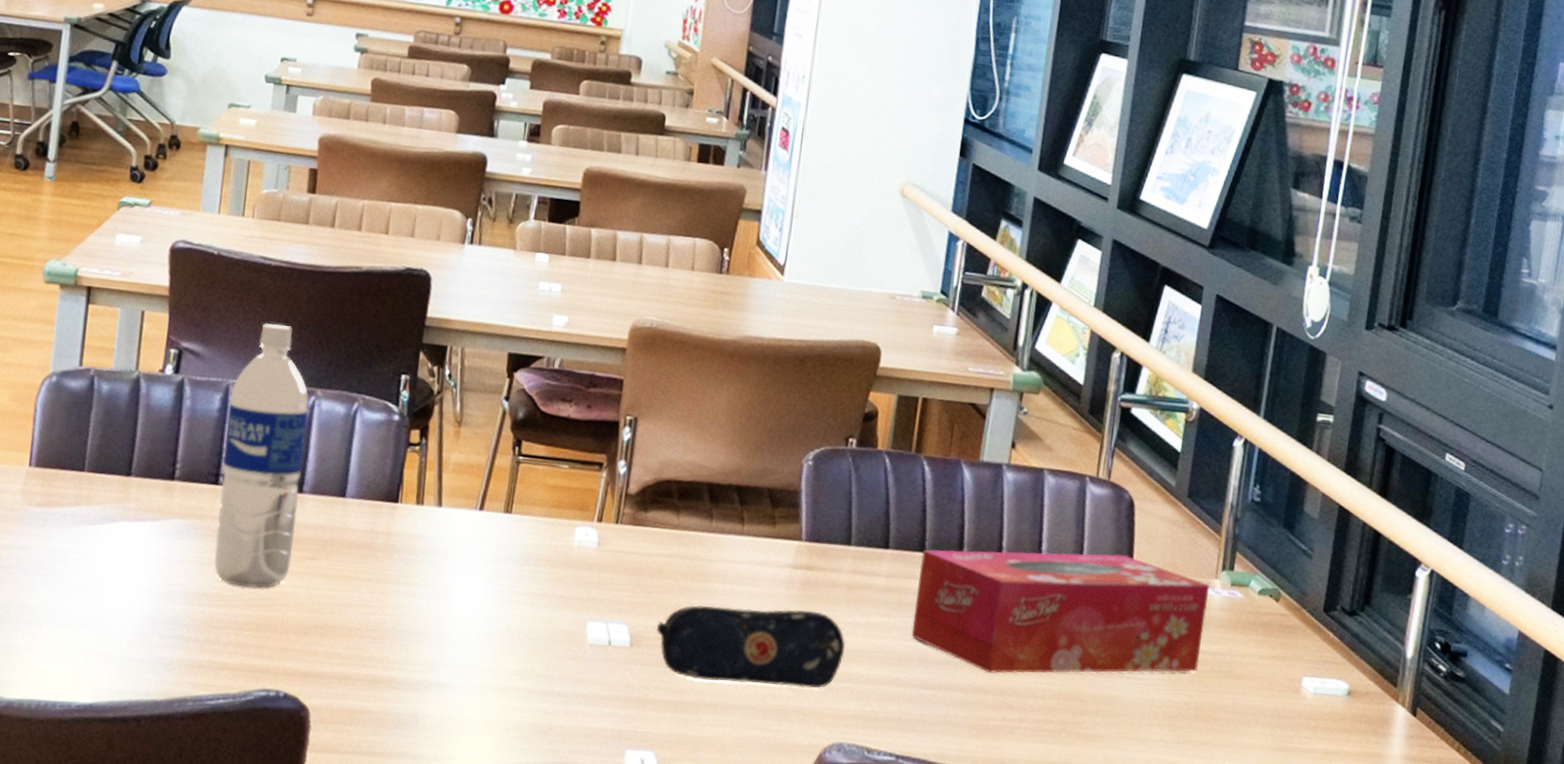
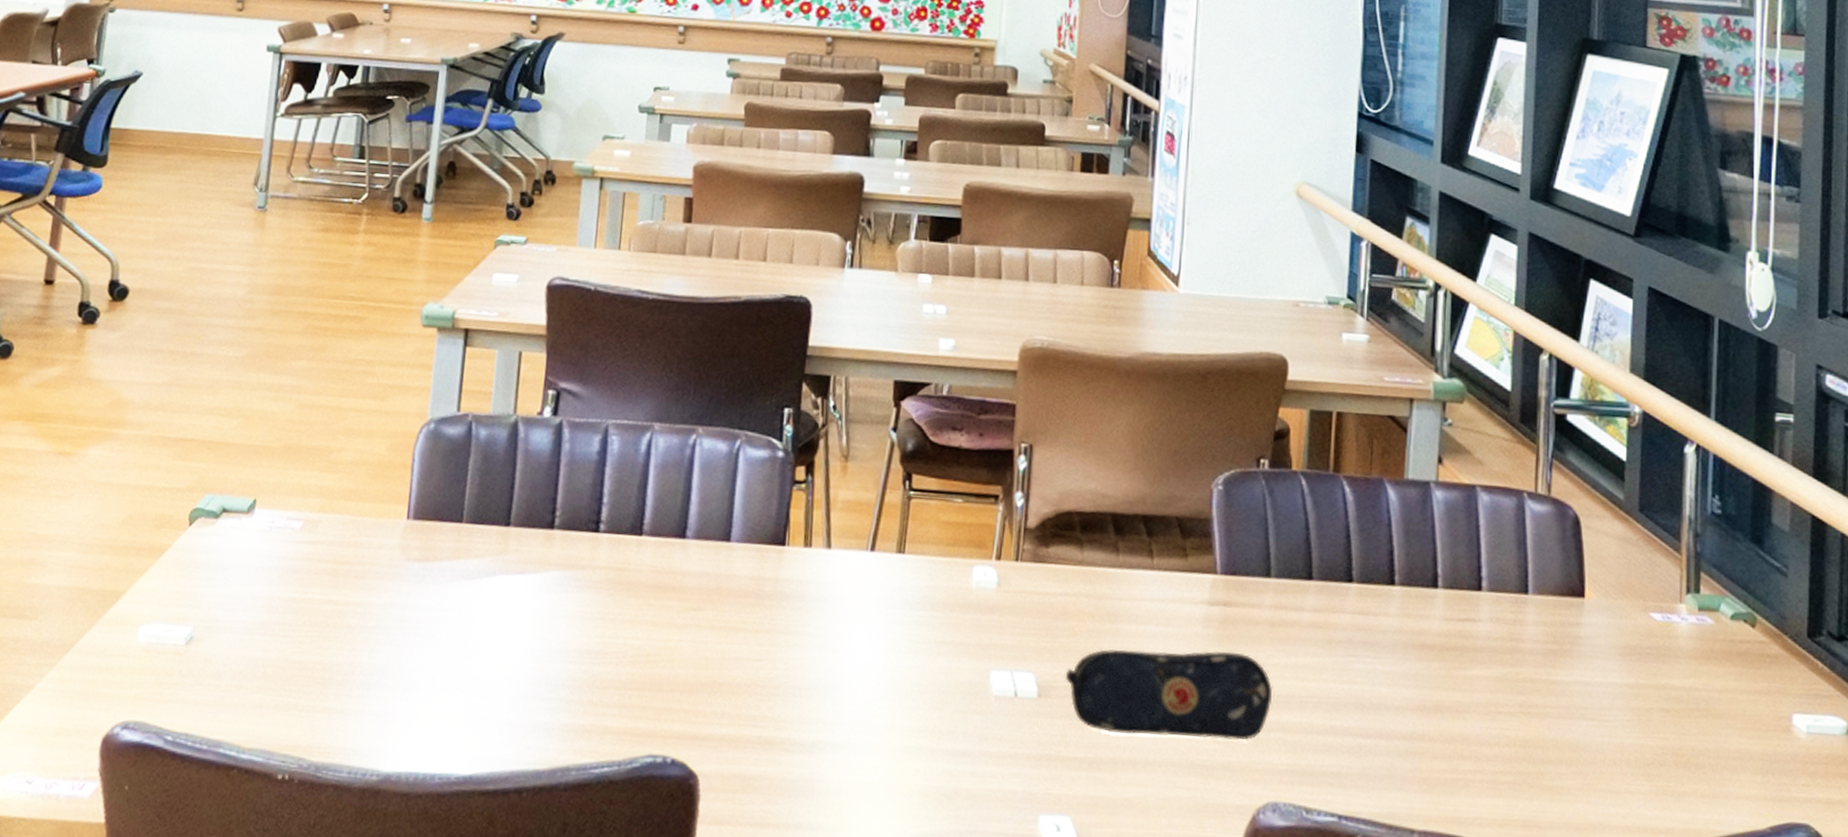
water bottle: present [213,323,309,588] -> none [595,359,690,644]
tissue box: present [911,549,1209,674] -> none [1344,578,1674,718]

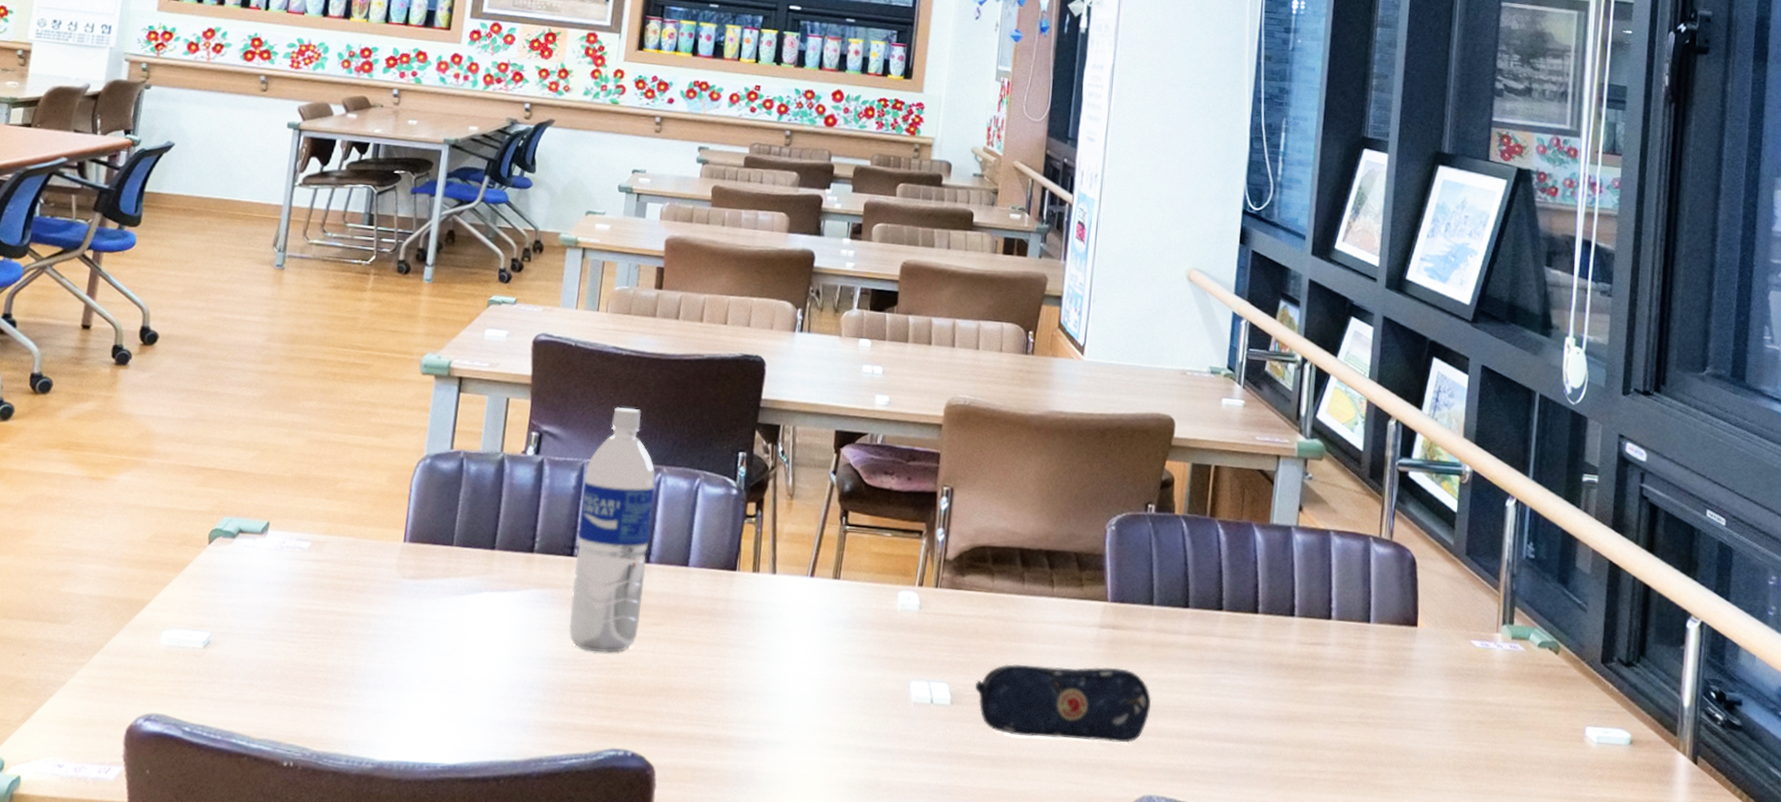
water bottle: none [595,359,690,644] -> present [568,407,655,653]

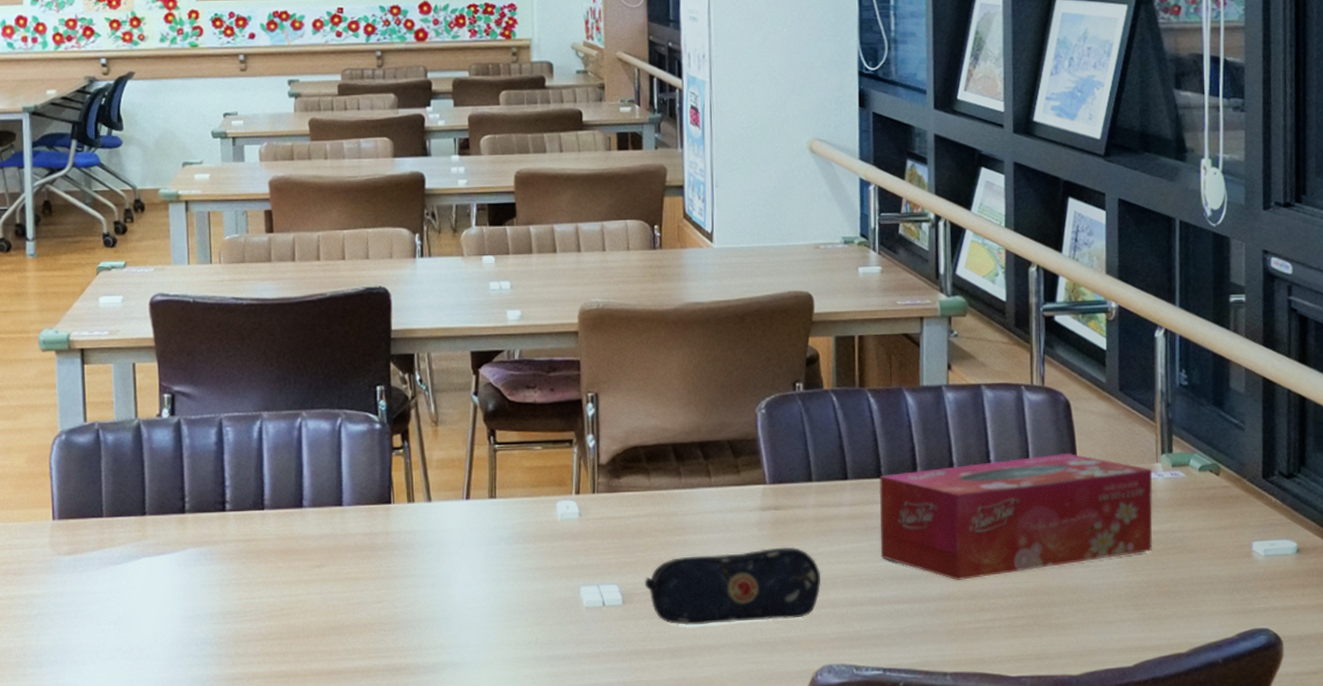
water bottle: present [568,407,655,653] -> none [224,356,303,601]
tissue box: none [1213,608,1491,727] -> present [879,452,1153,580]

